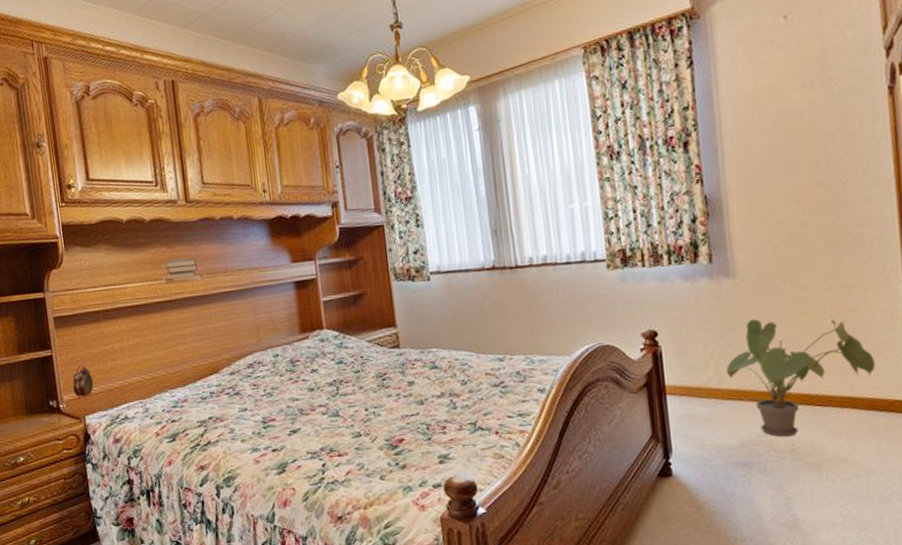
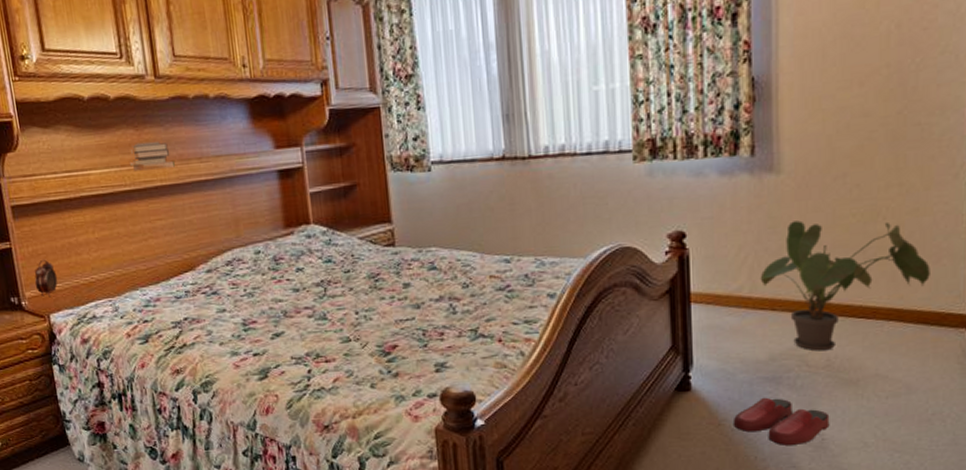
slippers: none [713,481,800,526] -> present [734,397,830,445]

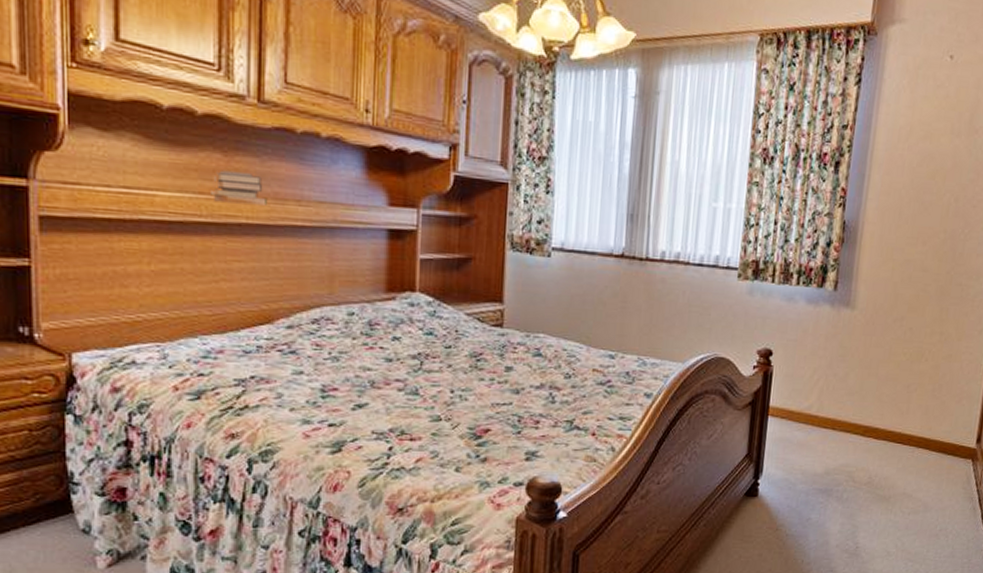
alarm clock: present [34,259,58,297] -> none [57,286,91,331]
slippers: present [734,397,830,445] -> none [789,507,865,551]
house plant: present [760,220,930,351] -> none [826,352,954,469]

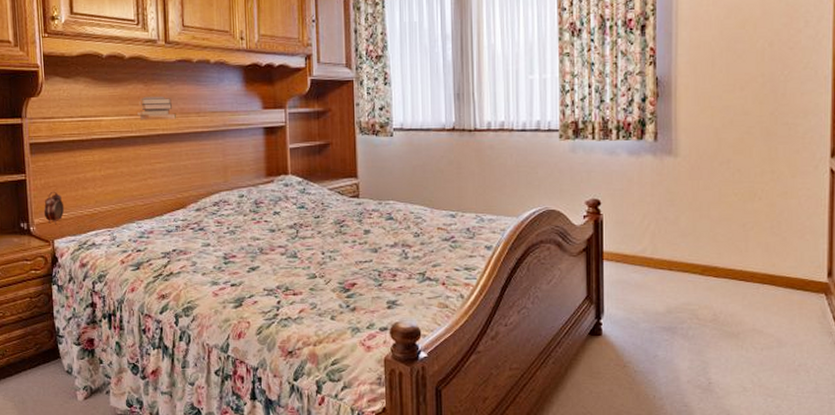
alarm clock: none [57,286,91,331] -> present [43,191,65,224]

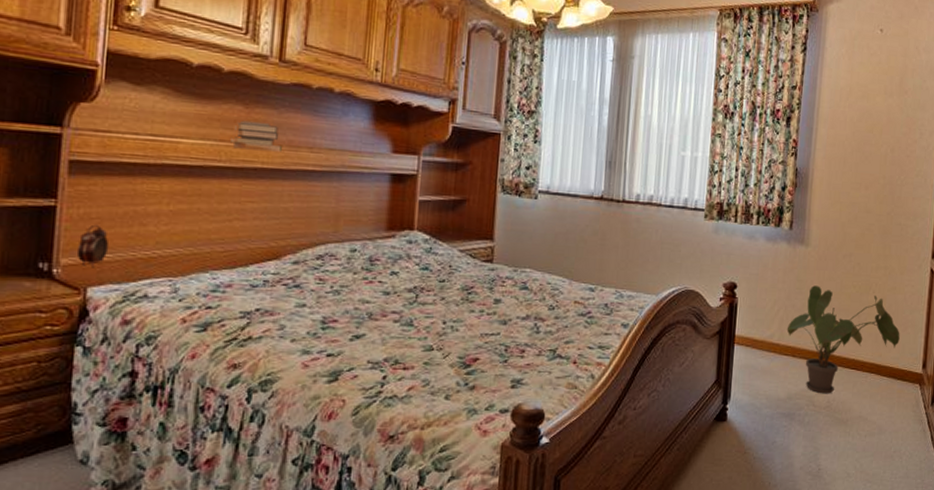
house plant: none [660,196,796,307] -> present [786,285,900,394]

